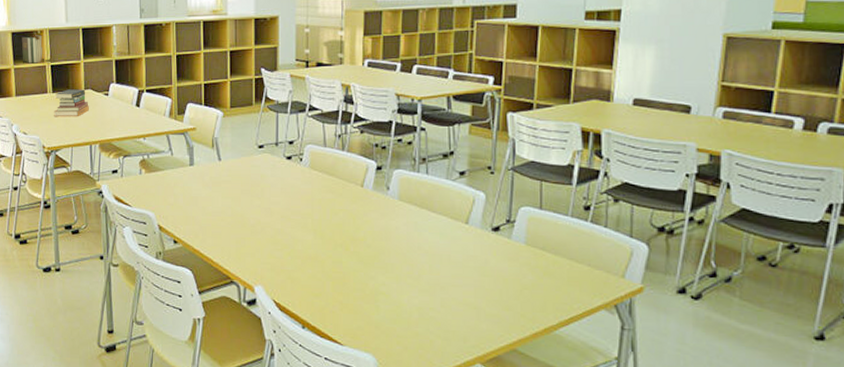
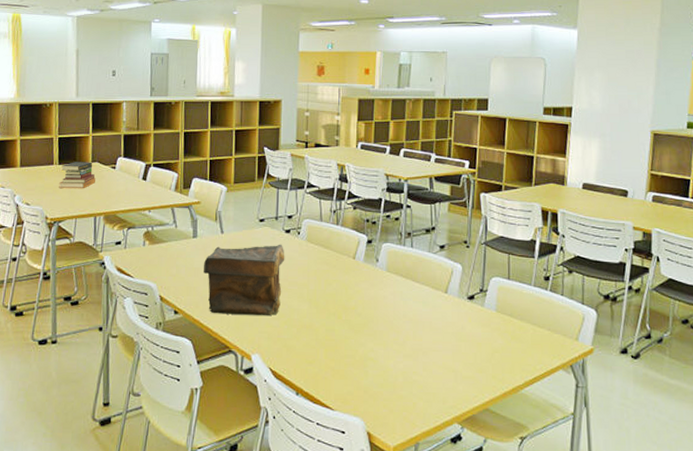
books: present [21,35,55,64] -> none [29,108,63,136]
pouch: none [201,171,287,246] -> present [203,244,285,315]

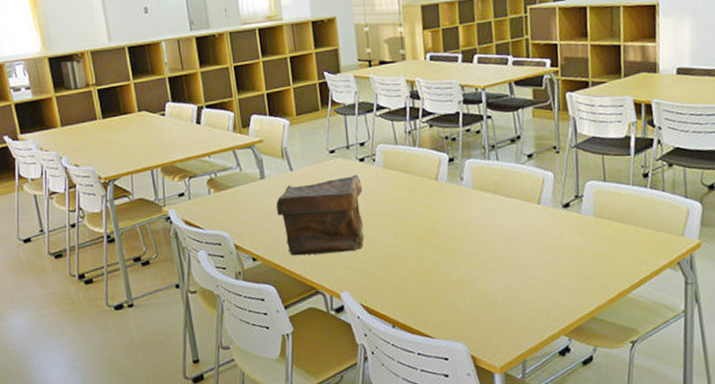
books: none [29,108,63,136] -> present [60,57,101,90]
books: present [59,162,95,188] -> none [106,111,146,144]

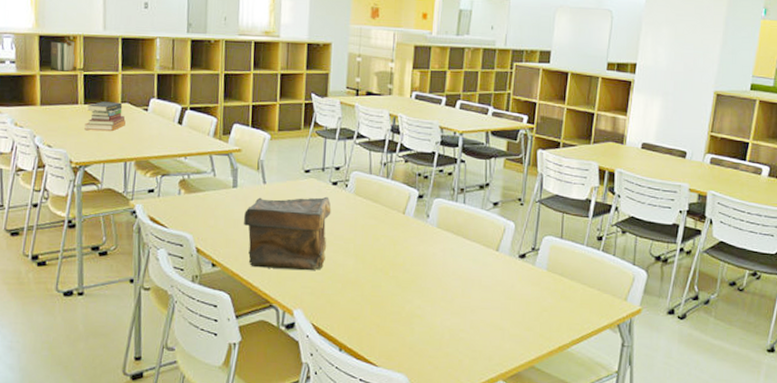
books: none [106,111,146,144] -> present [84,102,126,131]

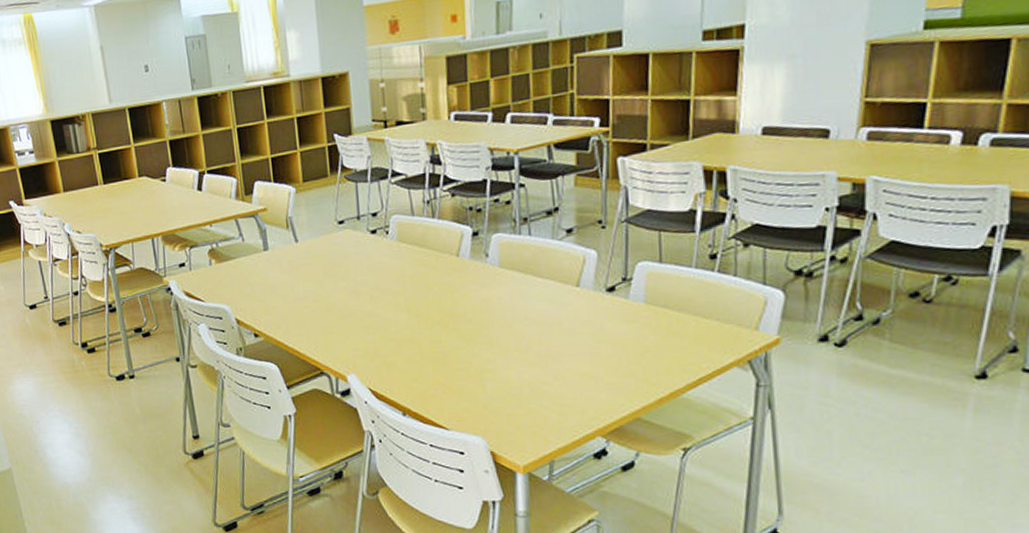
books: present [84,102,126,131] -> none [107,177,146,210]
pouch: present [243,196,332,270] -> none [280,247,374,334]

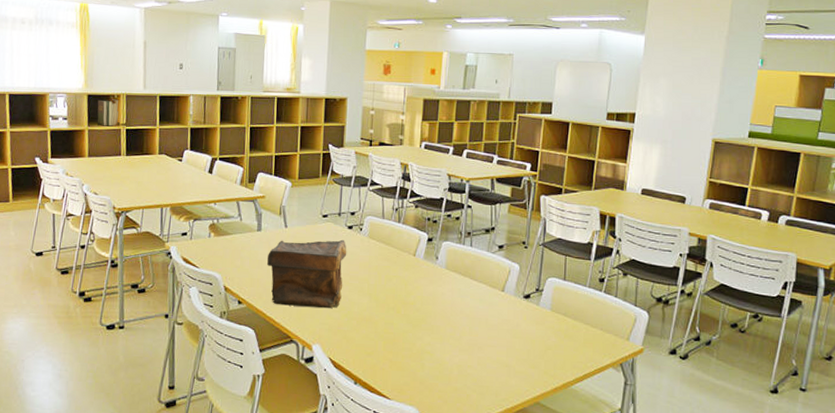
pouch: none [280,247,374,334] -> present [266,239,347,308]

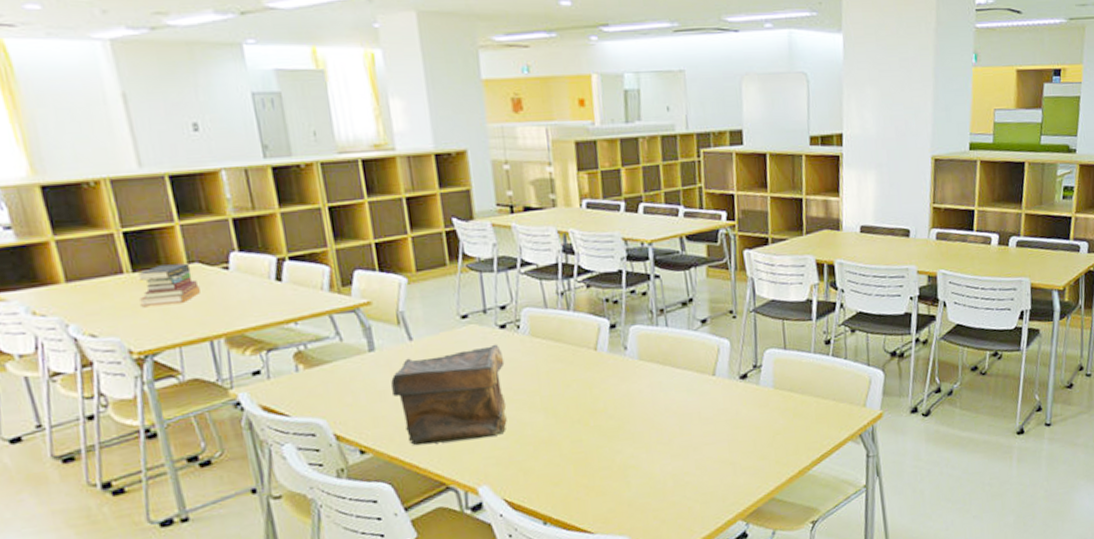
books: present [97,99,131,127] -> none [60,187,129,232]
books: none [126,153,162,180] -> present [138,263,200,306]

